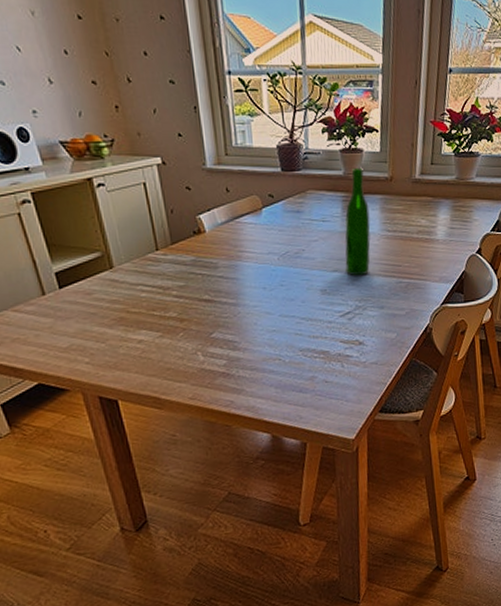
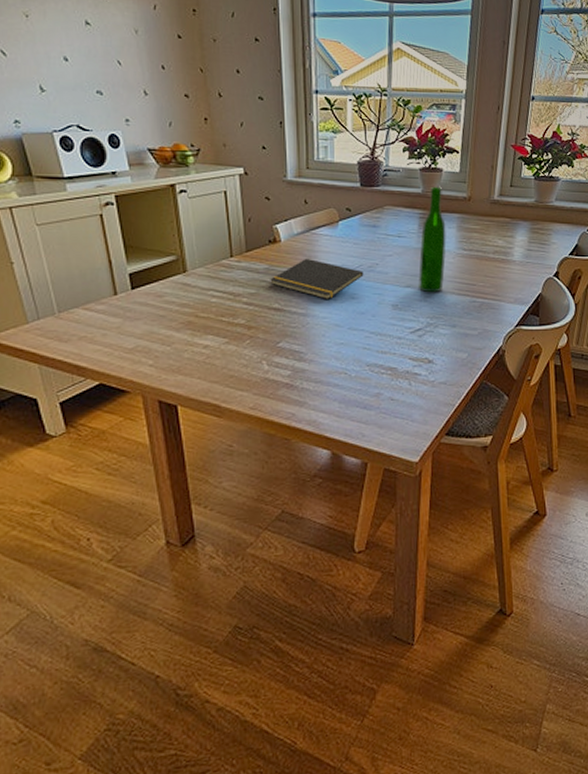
notepad: none [198,247,291,288] -> present [270,258,364,299]

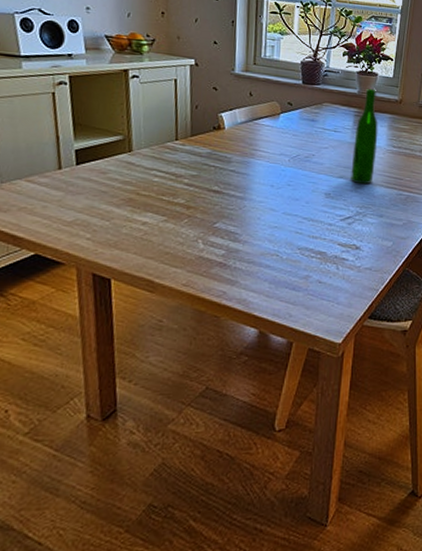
notepad: present [270,258,364,299] -> none [211,145,300,185]

